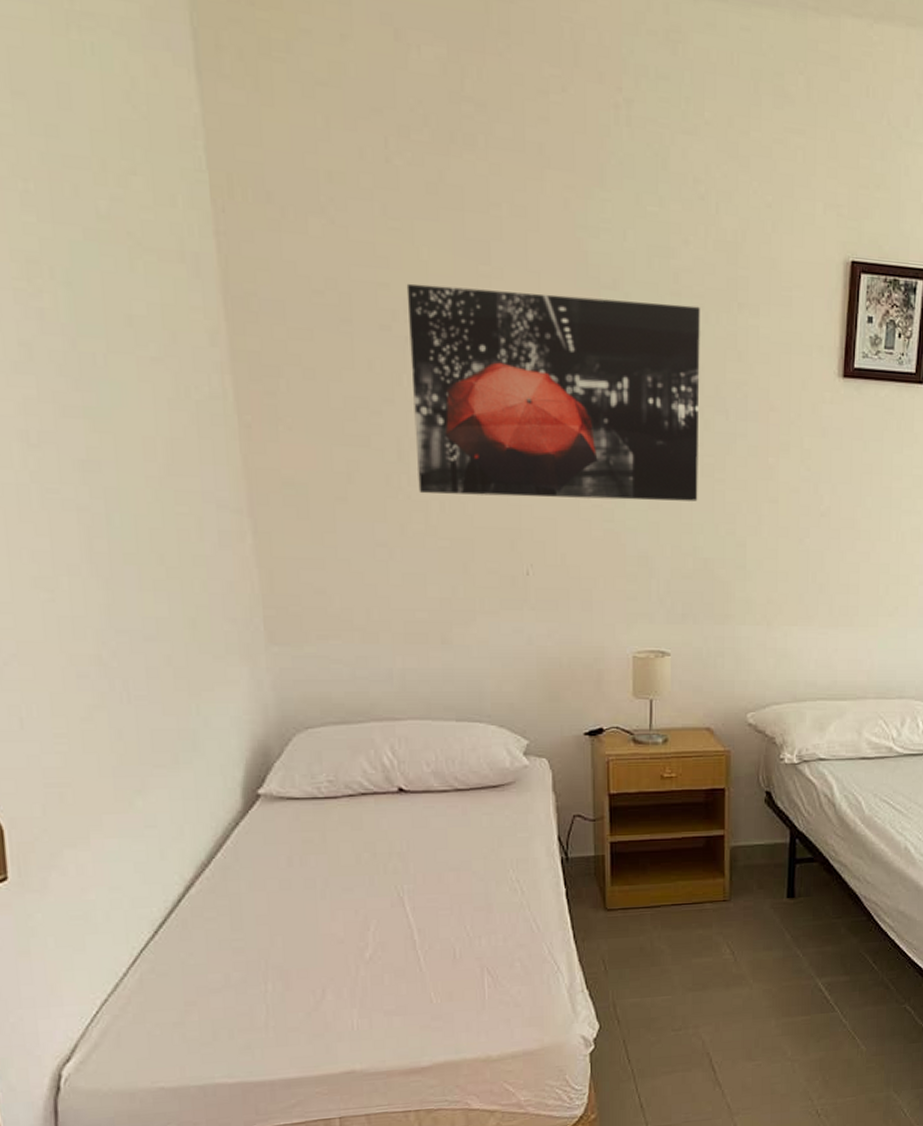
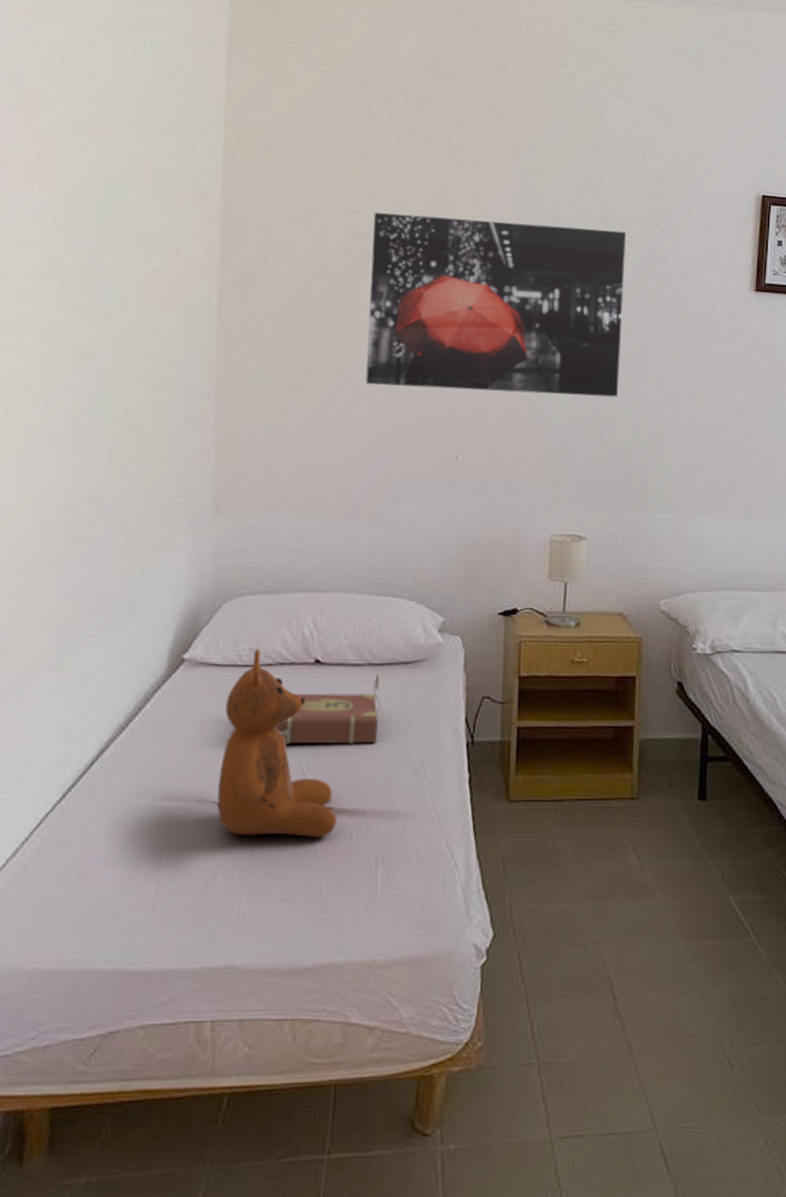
teddy bear: none [310,781,438,958] -> present [217,649,336,837]
book: none [364,798,472,871] -> present [274,673,382,744]

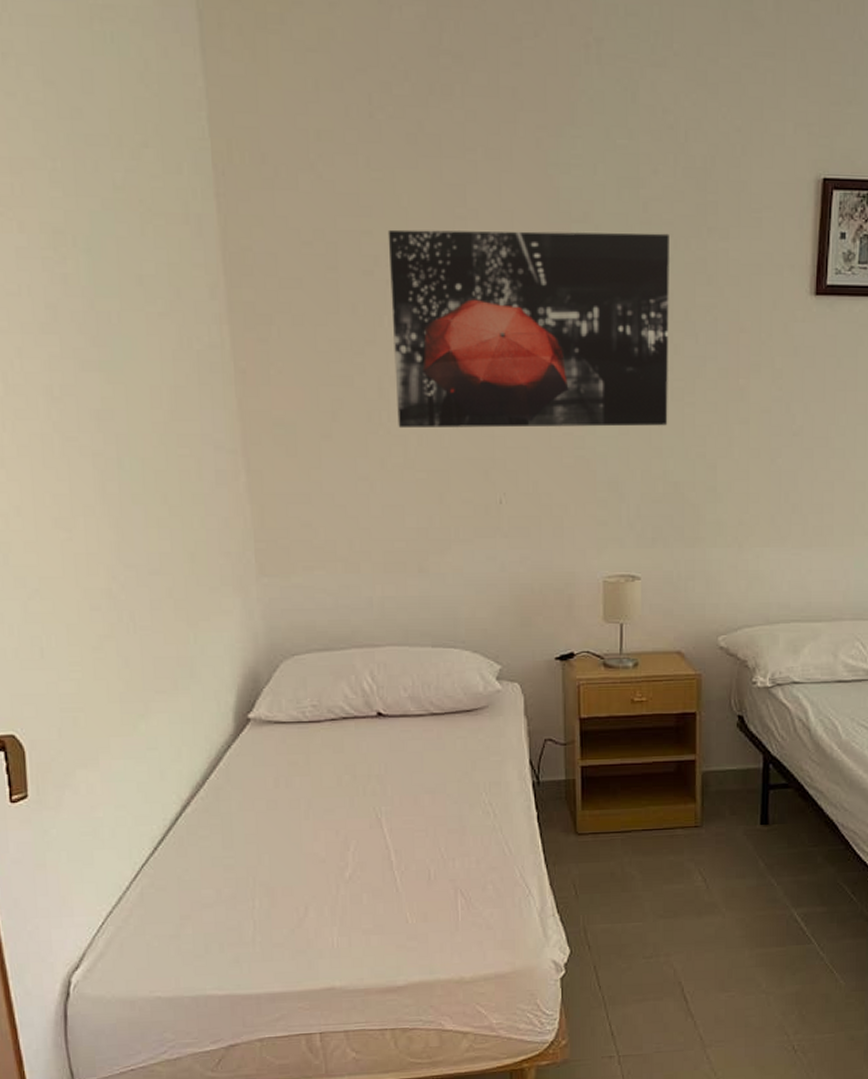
teddy bear: present [217,649,336,837] -> none [295,705,414,876]
book: present [274,673,382,744] -> none [345,722,447,793]

